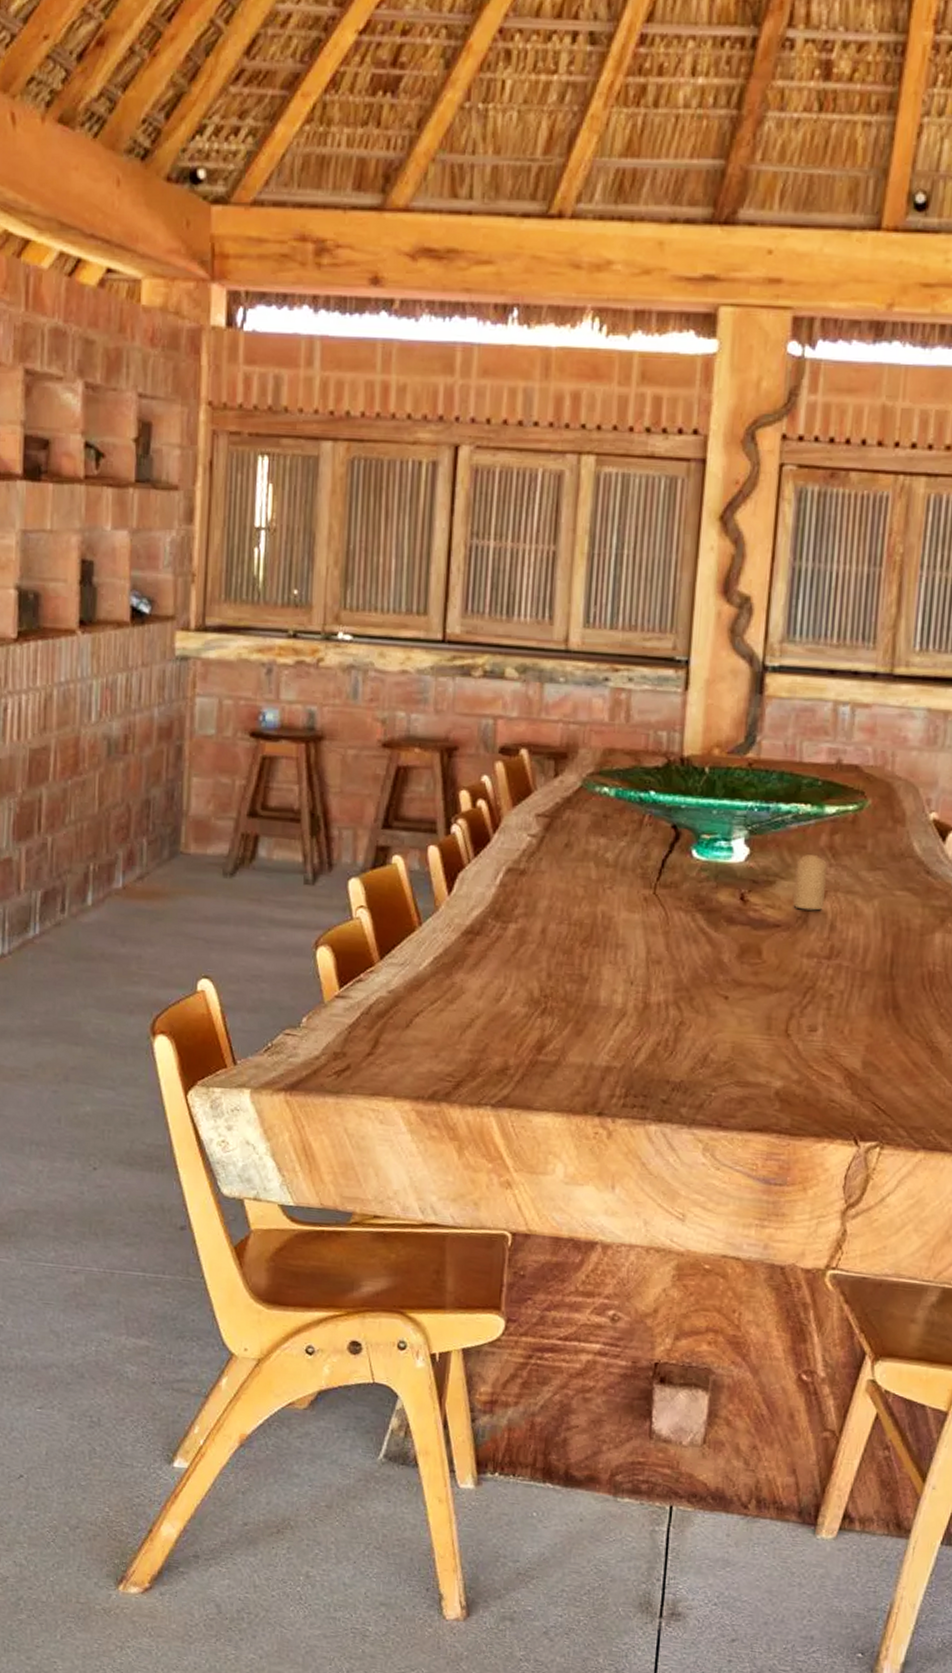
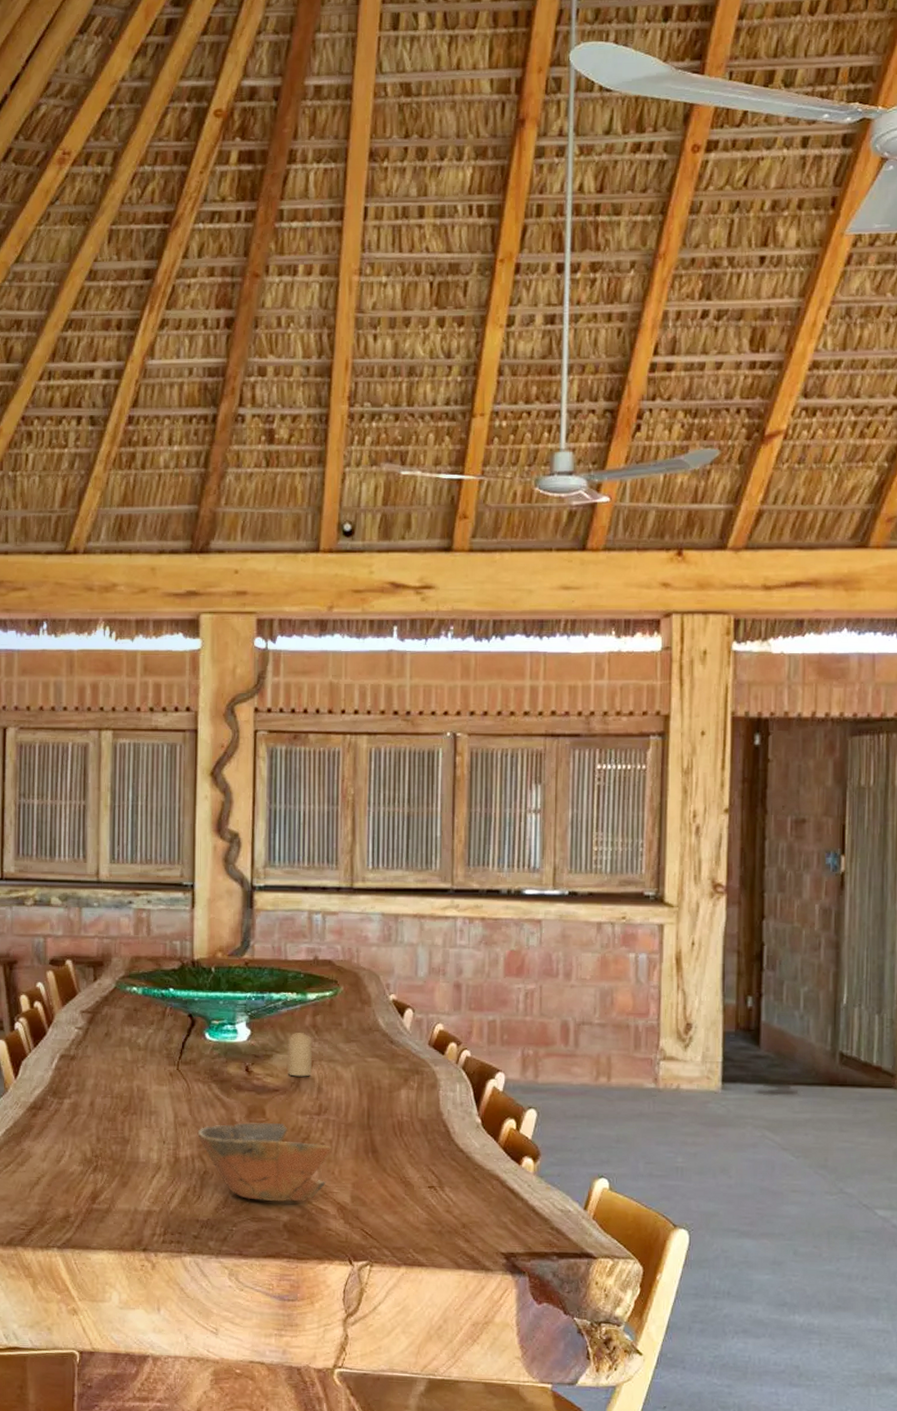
bowl: none [674,964,843,1066] -> present [197,1122,333,1202]

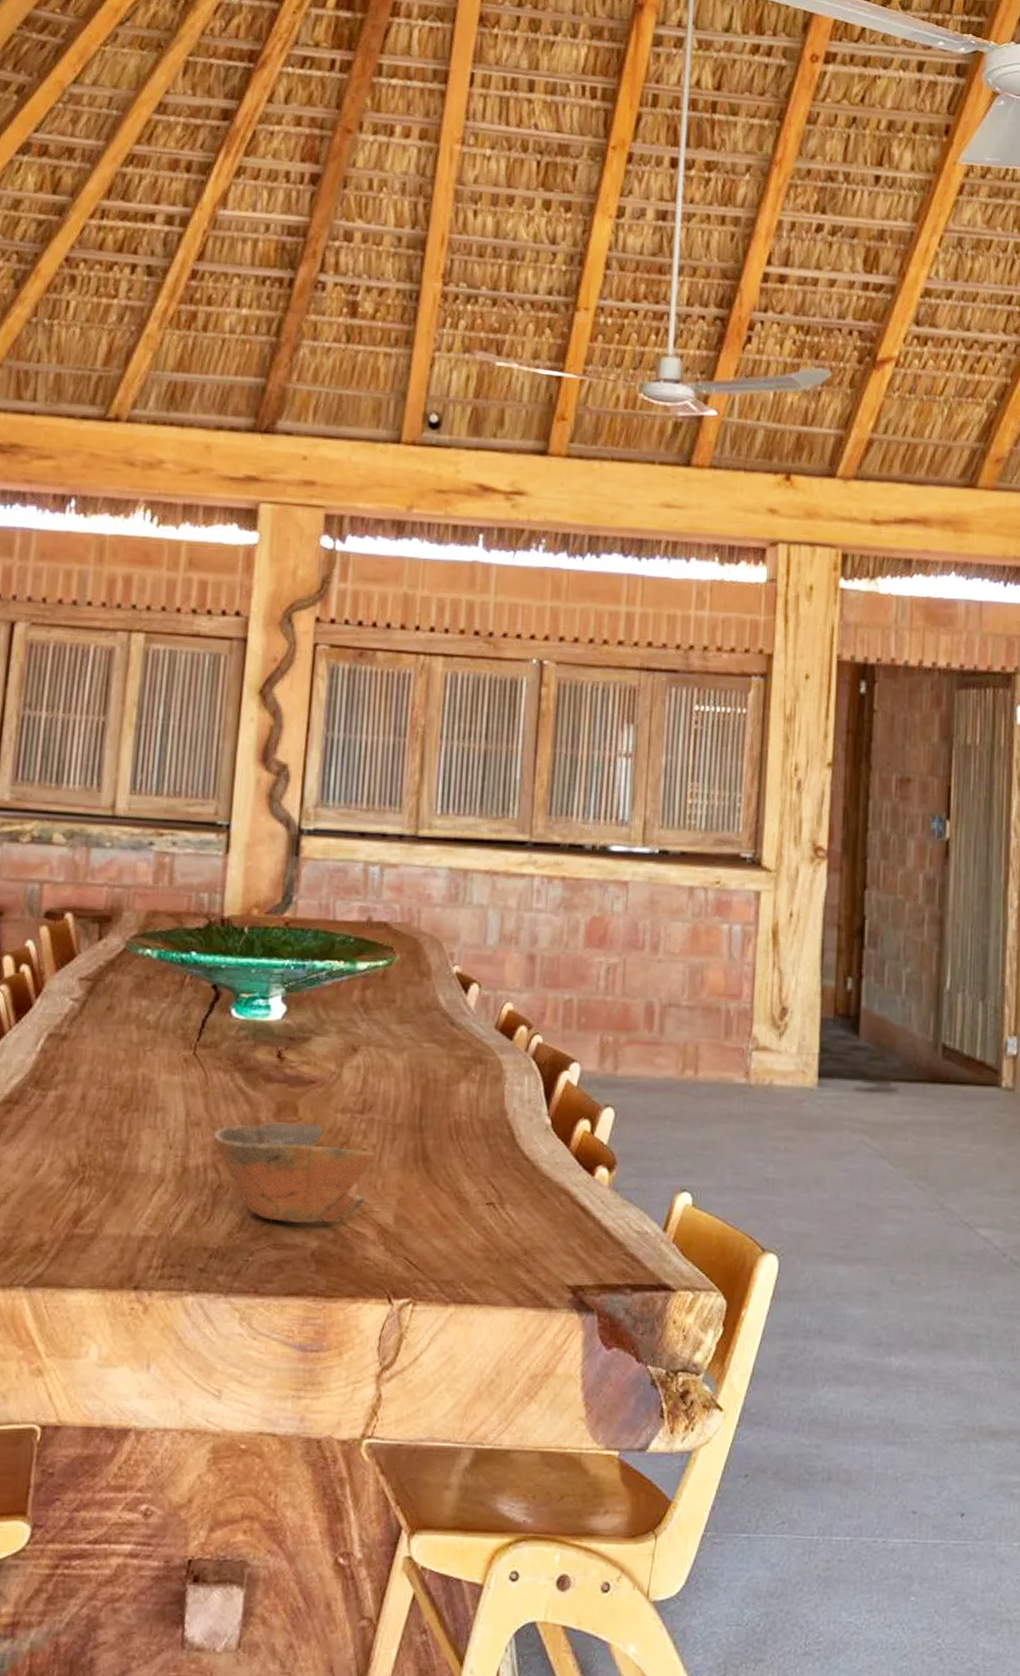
candle: present [286,1032,313,1077] -> none [327,1009,359,1066]

